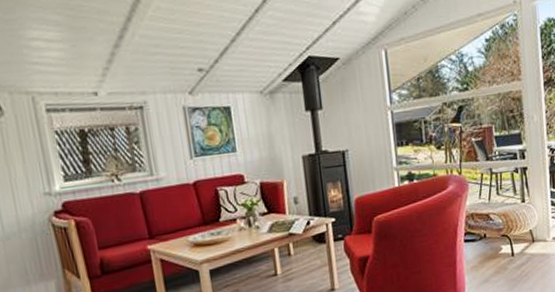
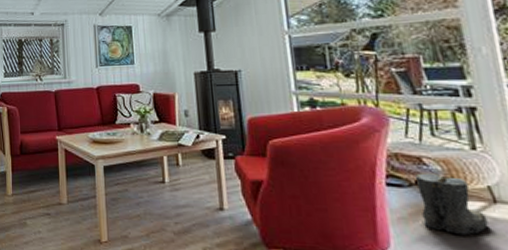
boots: none [484,225,528,272] -> present [414,173,489,236]

